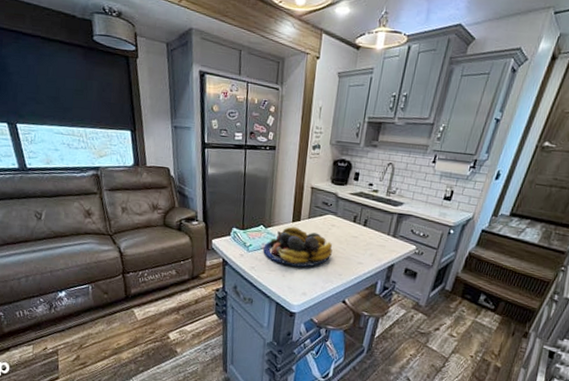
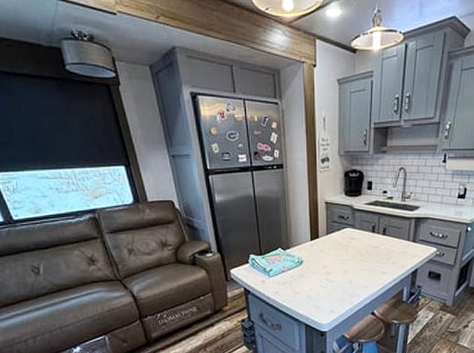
fruit bowl: present [263,226,333,267] -> none [285,245,355,286]

